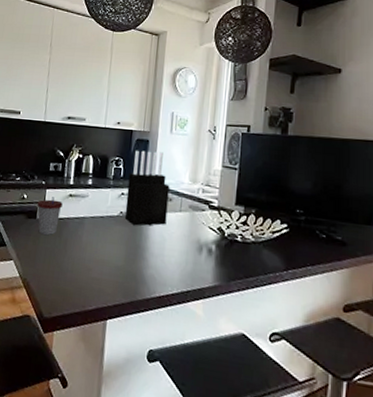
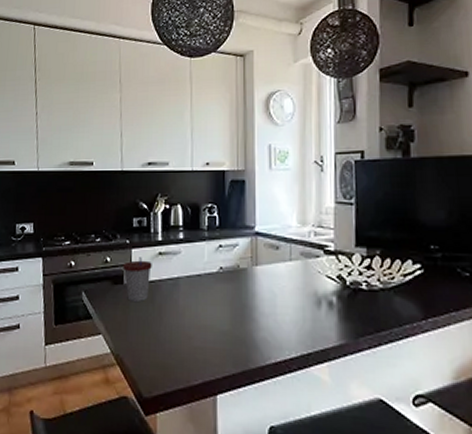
knife block: present [124,150,170,227] -> none [225,193,275,282]

